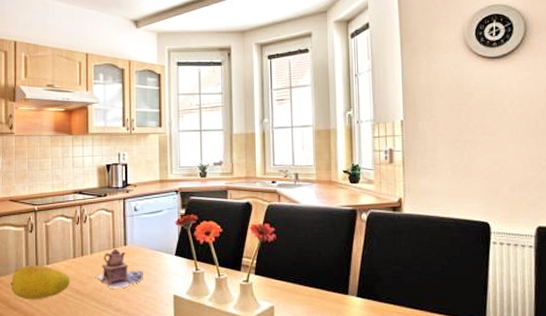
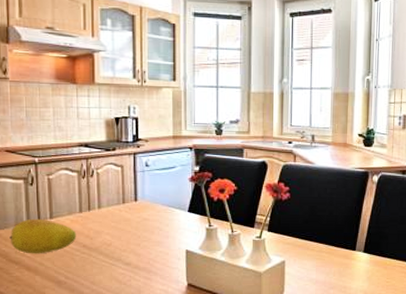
teapot: present [95,248,143,289] -> none [103,203,155,243]

